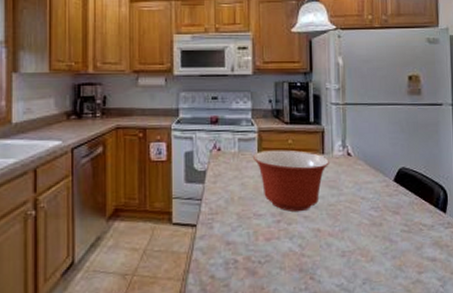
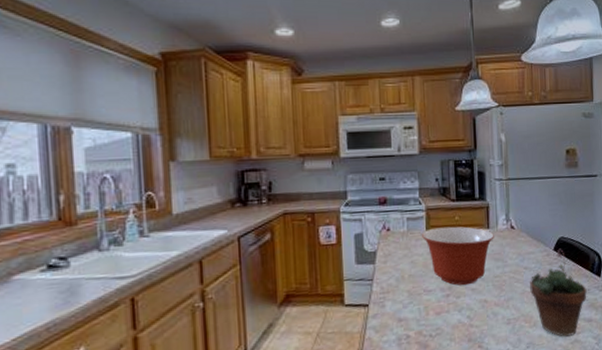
succulent plant: none [367,179,431,276] -> present [530,248,587,337]

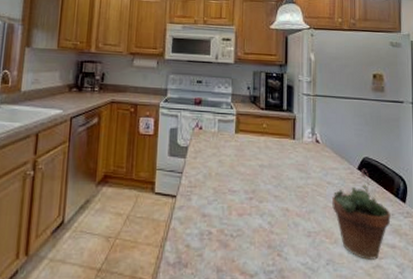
mixing bowl: present [422,226,494,286] -> none [231,132,299,191]

